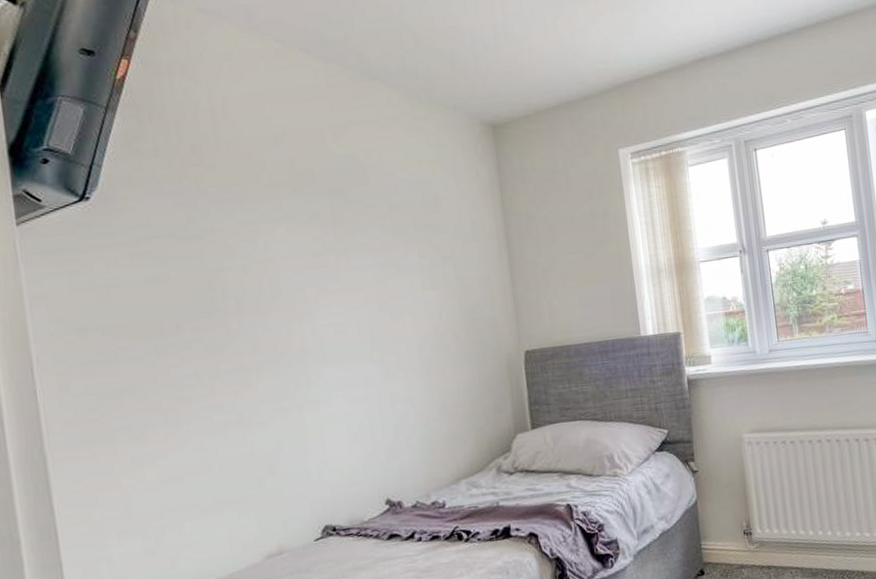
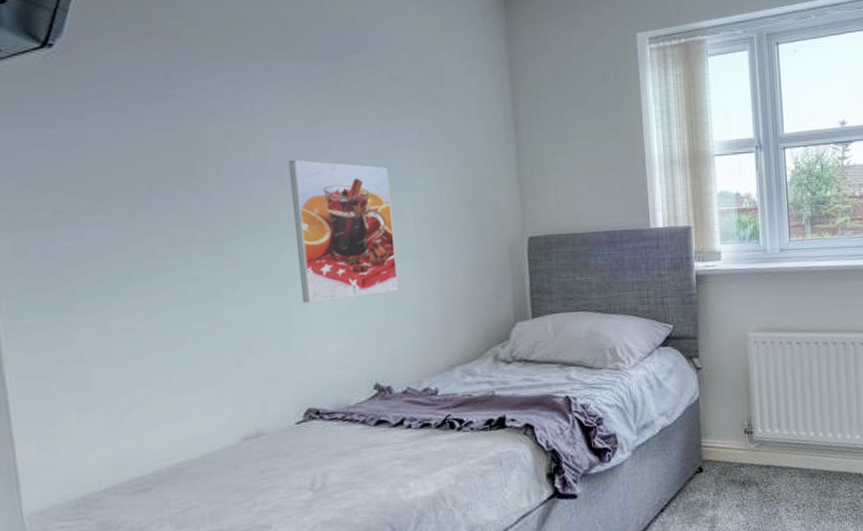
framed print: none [300,289,405,425] -> present [288,159,399,304]

